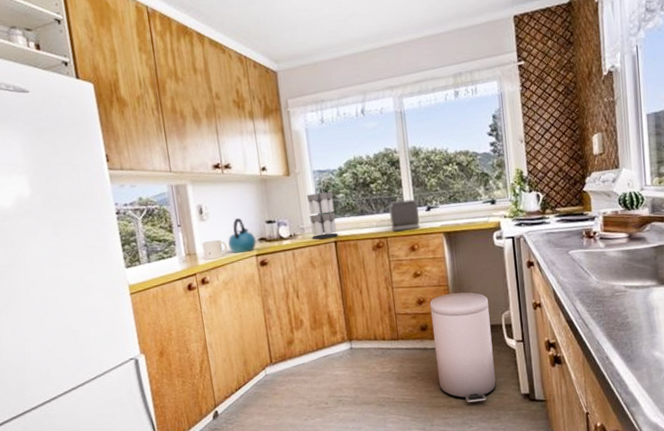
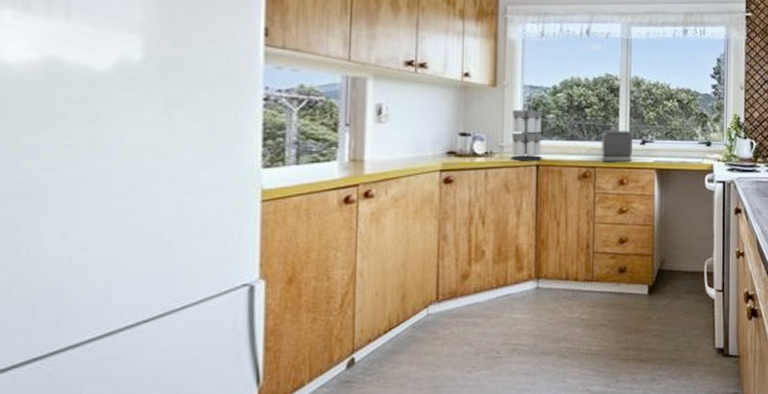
mug: present [202,239,227,260] -> none [373,147,405,169]
kettle: present [227,217,256,253] -> none [407,124,443,165]
pedal bin: present [429,292,496,403] -> none [630,234,693,357]

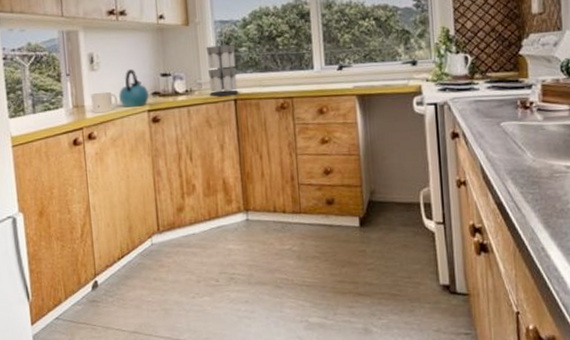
mug: none [373,147,405,169] -> present [91,91,118,114]
kettle: none [407,124,443,165] -> present [118,68,149,108]
toaster: present [601,130,633,163] -> none [295,56,330,92]

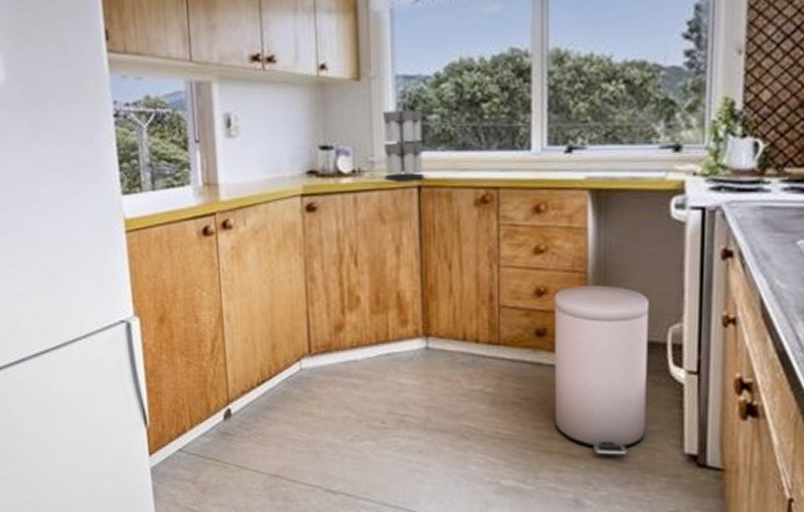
mug: present [91,91,118,114] -> none [227,166,261,195]
kettle: present [118,68,149,108] -> none [262,137,303,189]
pedal bin: none [337,163,411,291] -> present [554,284,650,455]

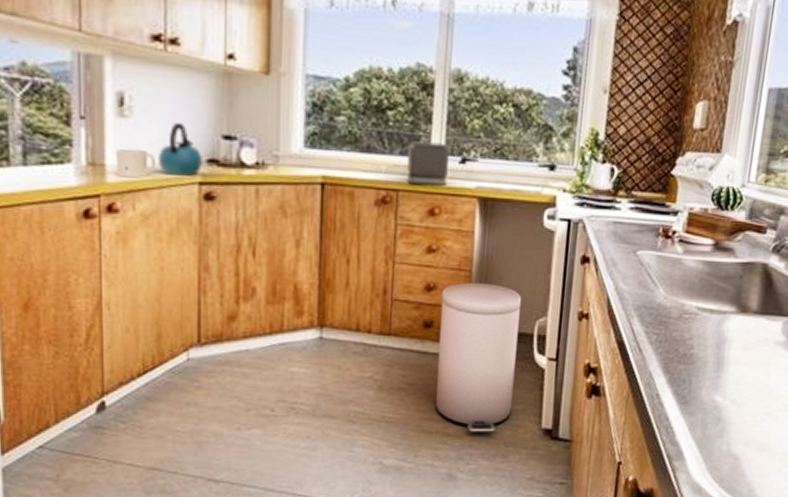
mug: none [227,166,261,195] -> present [116,148,155,179]
kettle: none [262,137,303,189] -> present [157,122,202,176]
spice rack: present [382,99,425,182] -> none [288,98,330,178]
toaster: none [505,132,553,181] -> present [406,141,449,187]

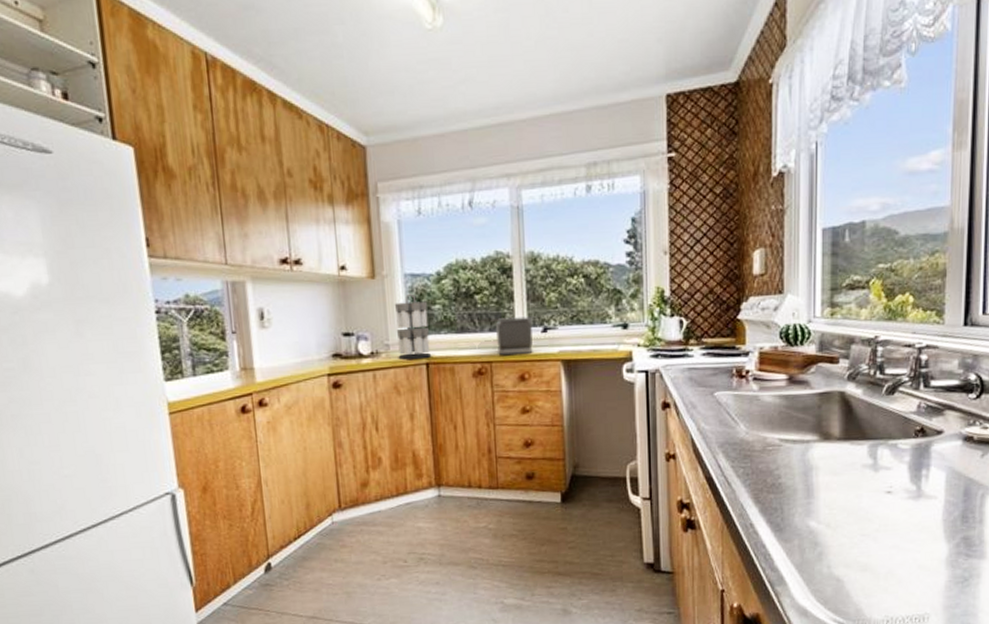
mug: present [116,148,155,179] -> none [261,352,293,377]
kettle: present [157,122,202,176] -> none [293,326,329,371]
spice rack: none [288,98,330,178] -> present [394,293,432,361]
pedal bin: present [434,282,522,432] -> none [539,435,614,570]

